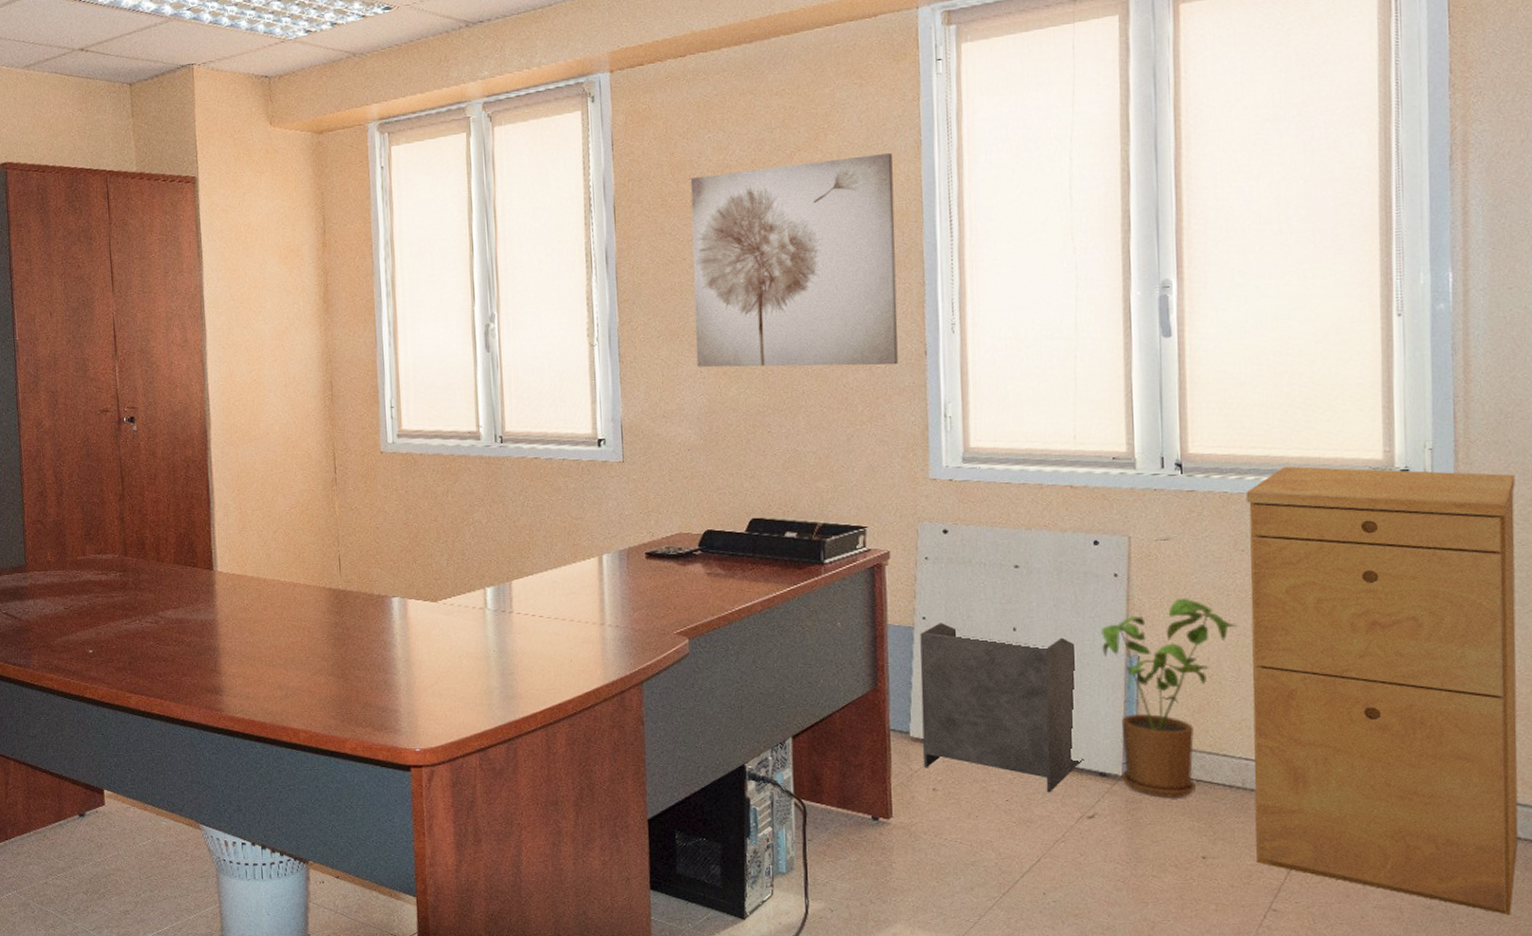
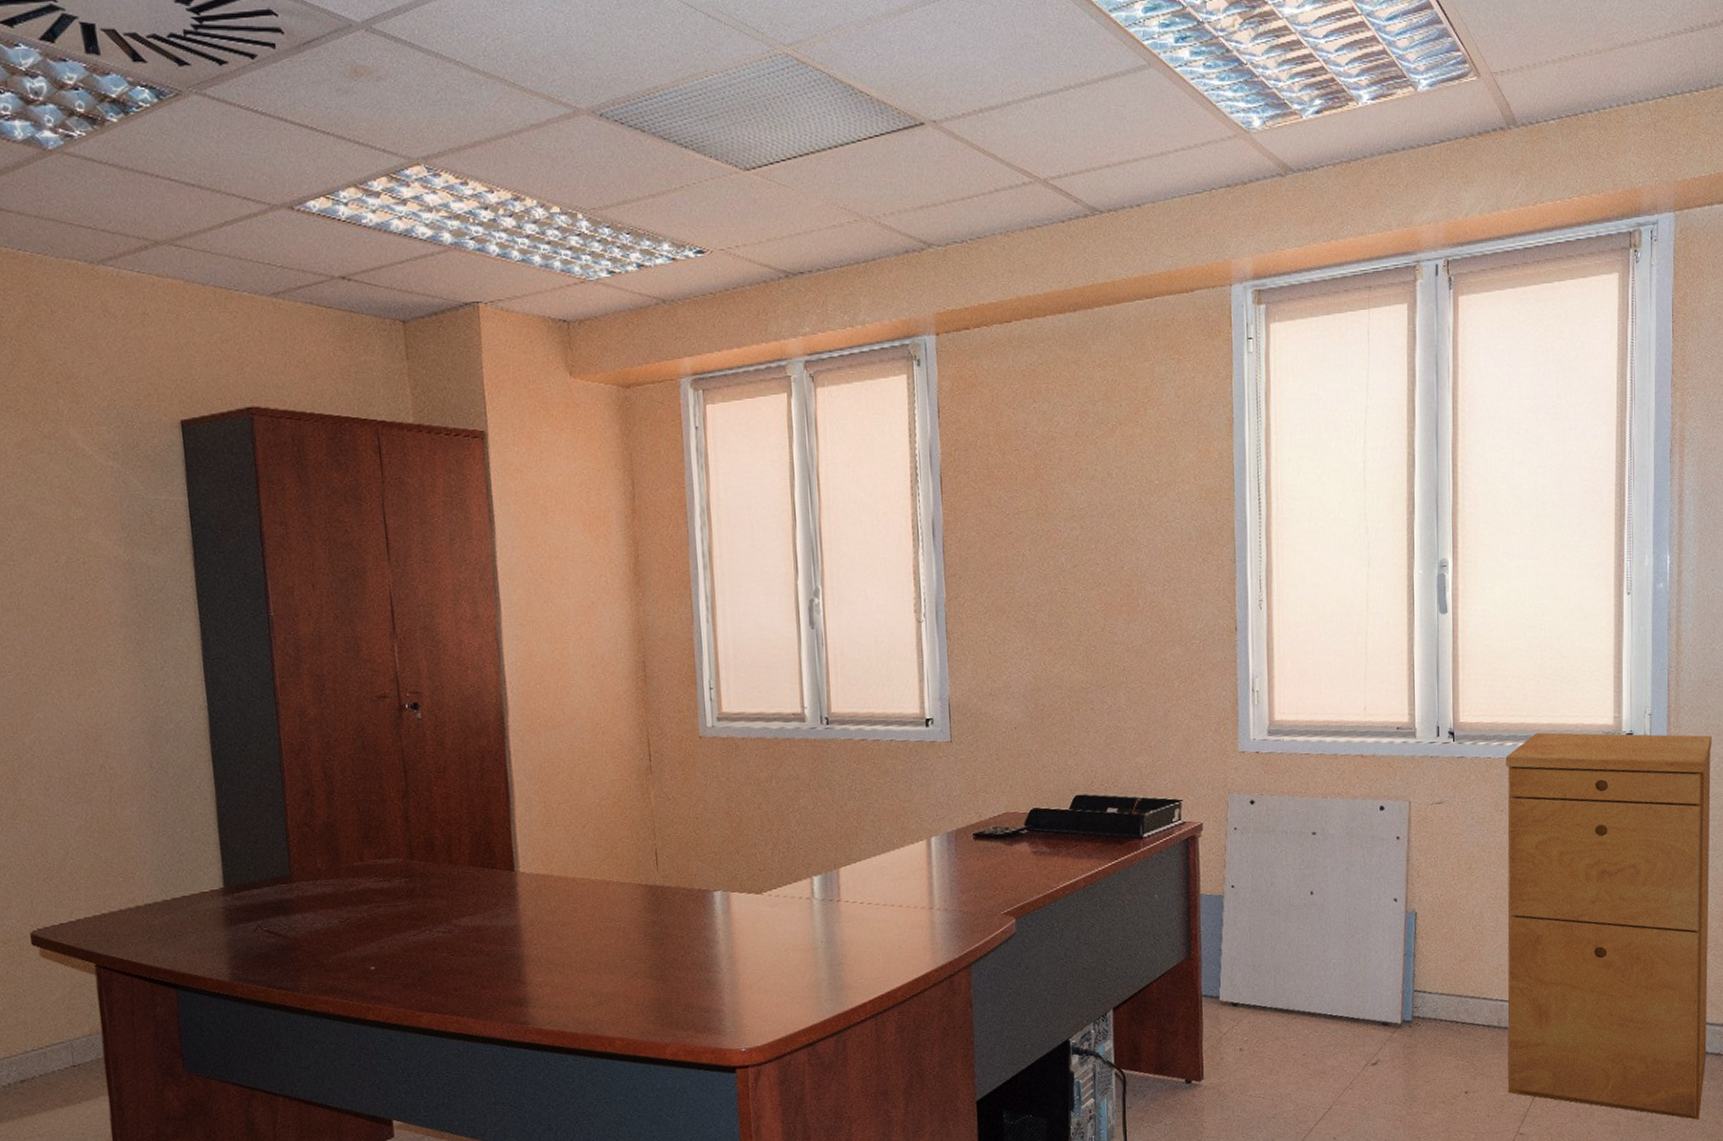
wall art: present [690,152,898,368] -> none [1016,429,1211,644]
waste basket: present [920,623,1083,793] -> none [1229,890,1368,1045]
house plant: present [1101,598,1240,799] -> none [1385,856,1498,1042]

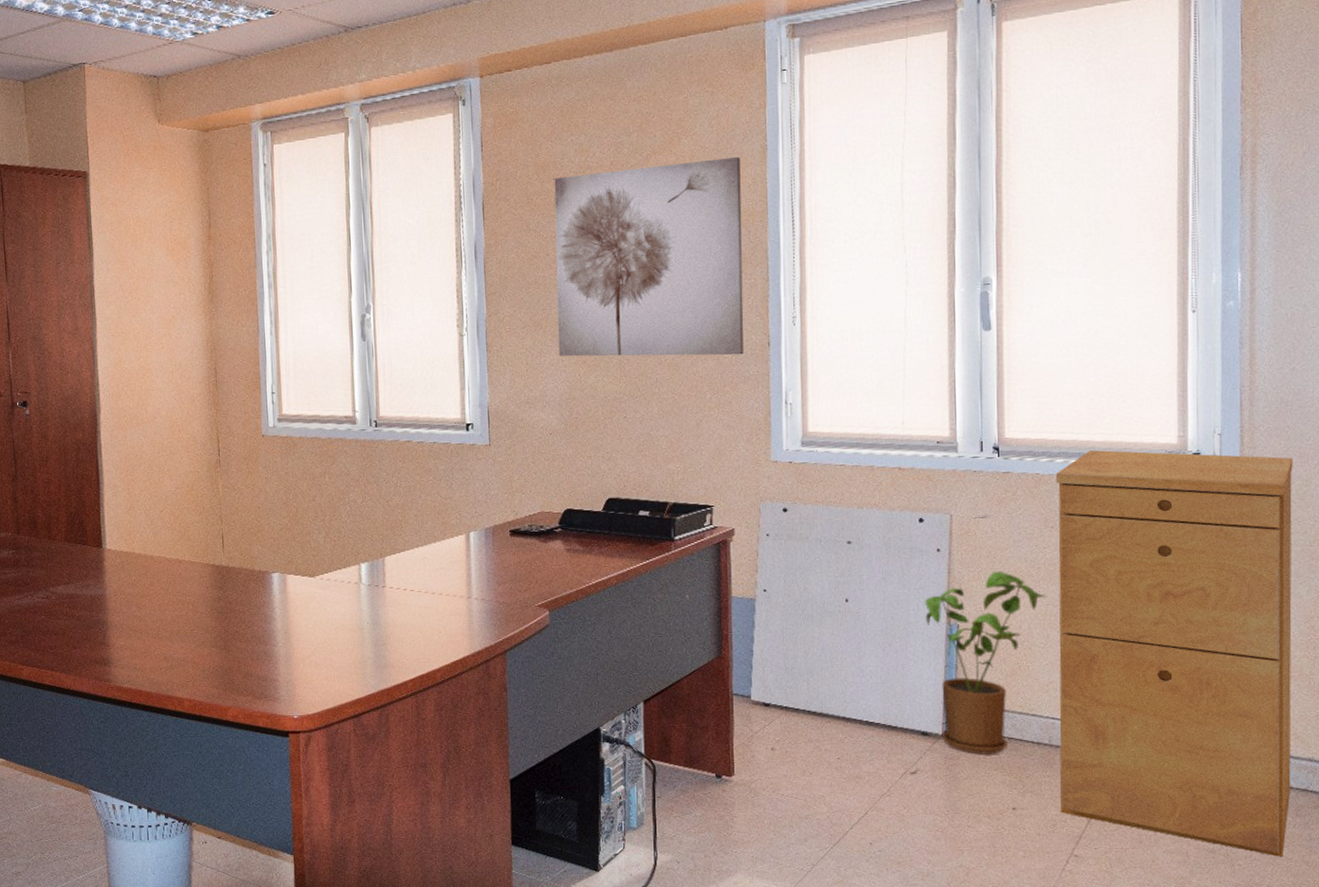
wall art: none [1016,429,1211,644] -> present [554,156,744,357]
house plant: none [1385,856,1498,1042] -> present [925,571,1048,756]

